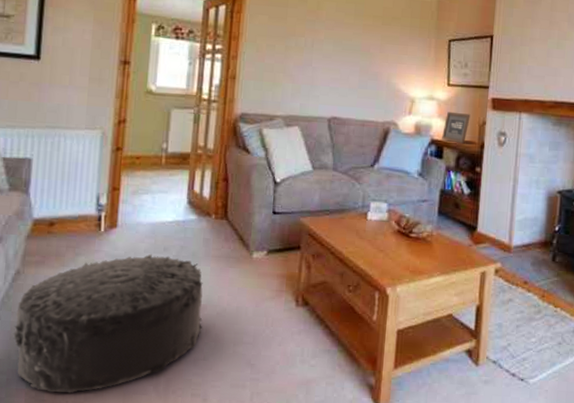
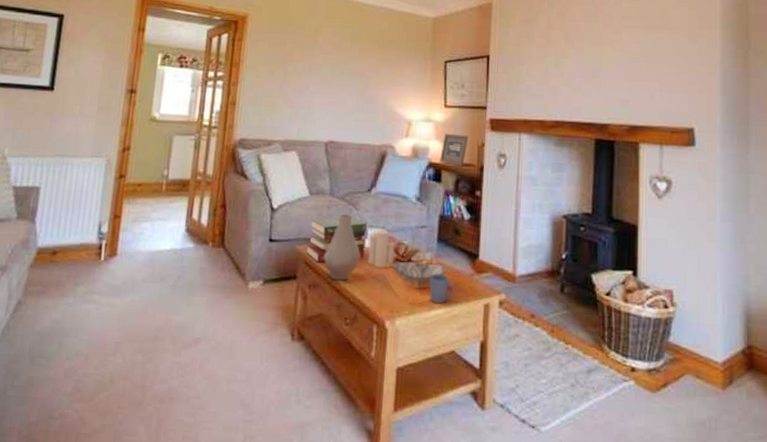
pouf: present [13,253,203,394] -> none [10,283,198,433]
books: none [309,191,369,234] -> present [306,217,367,263]
vase: none [327,188,364,251] -> present [323,213,361,281]
candle: none [370,201,396,240] -> present [367,227,394,268]
decorative bowl: none [394,232,447,259] -> present [393,261,447,289]
mug: none [429,244,454,271] -> present [429,273,456,303]

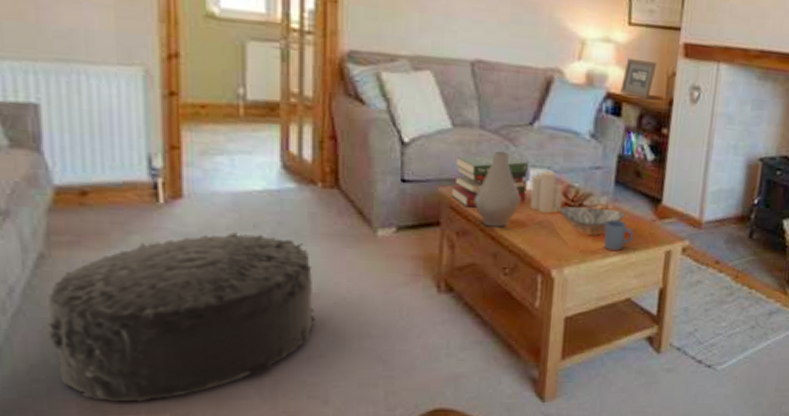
pouf: none [10,283,198,433] -> present [47,231,315,402]

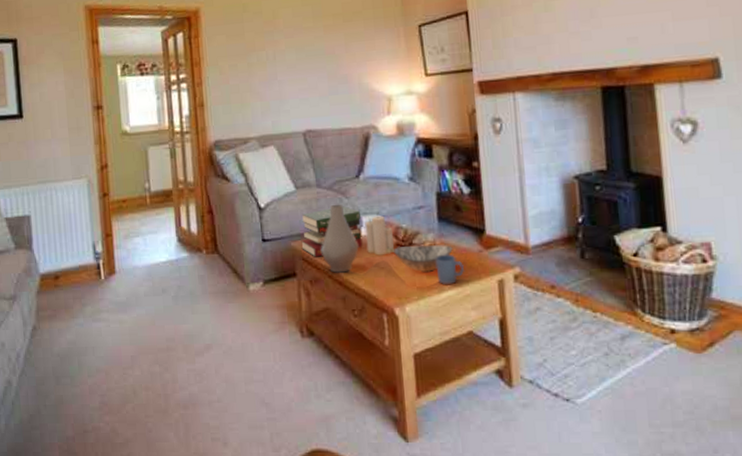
pouf: present [47,231,315,402] -> none [39,296,212,445]
picture frame: present [620,57,657,99] -> none [428,103,457,138]

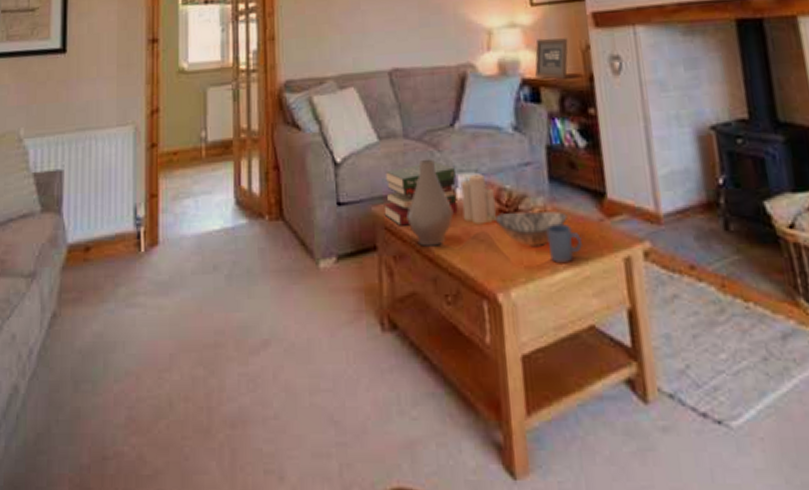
picture frame: none [428,103,457,138] -> present [535,38,568,79]

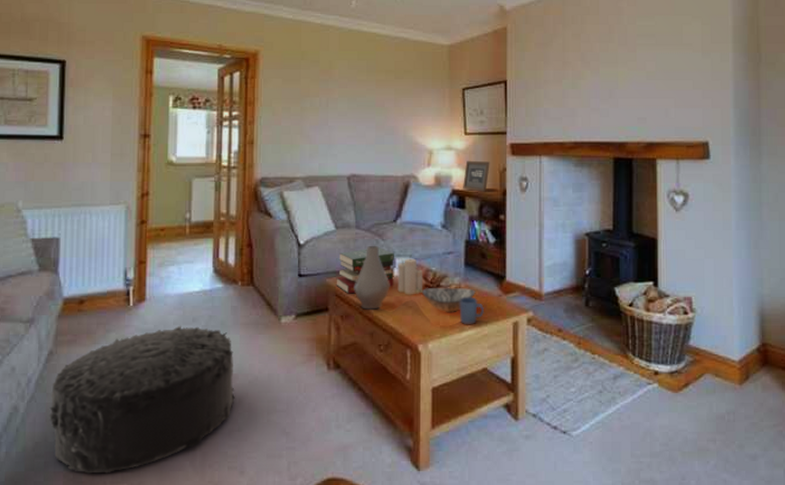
pouf: none [52,275,268,477] -> present [49,325,235,474]

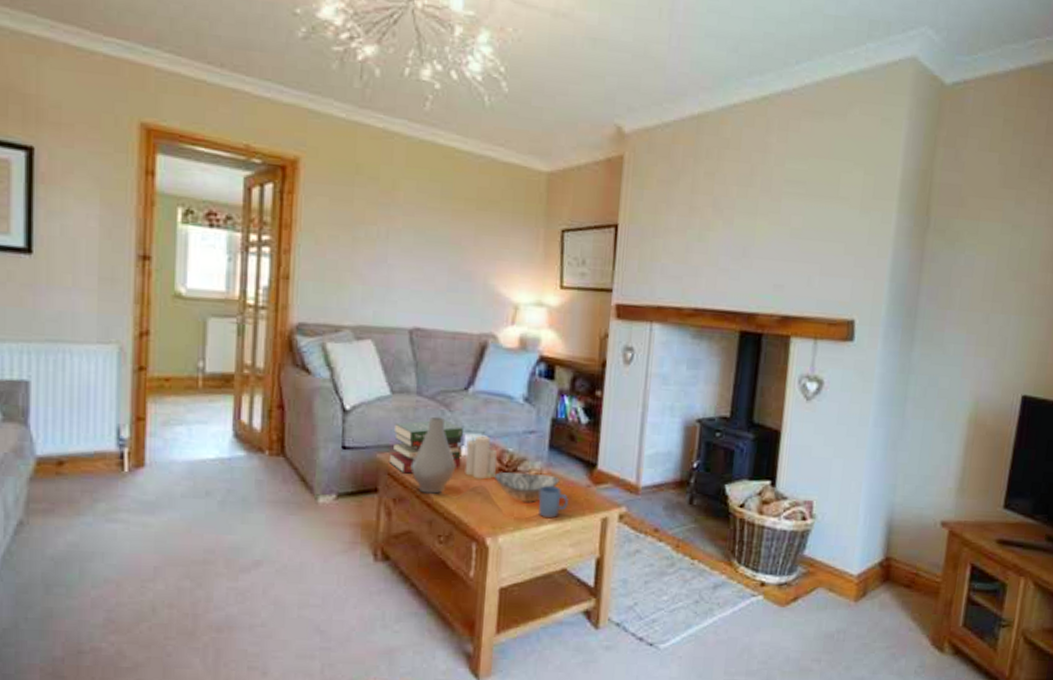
pouf: present [49,325,235,474] -> none [20,498,258,668]
picture frame: present [463,160,490,192] -> none [553,320,589,361]

